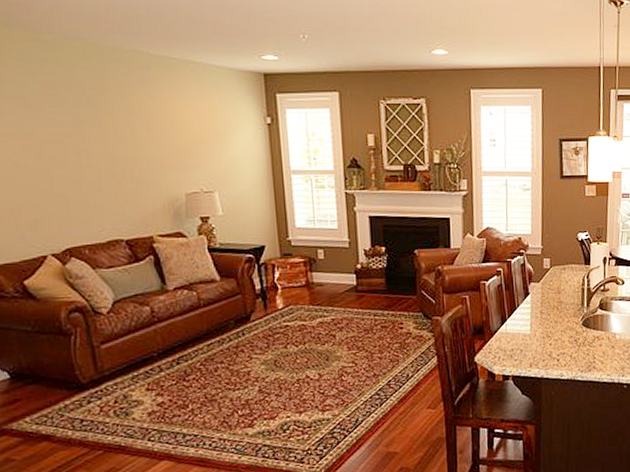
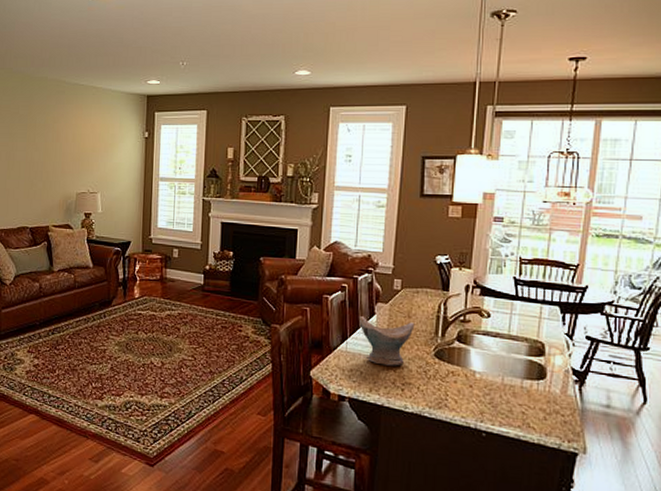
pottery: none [516,297,564,341] -> present [359,316,415,366]

